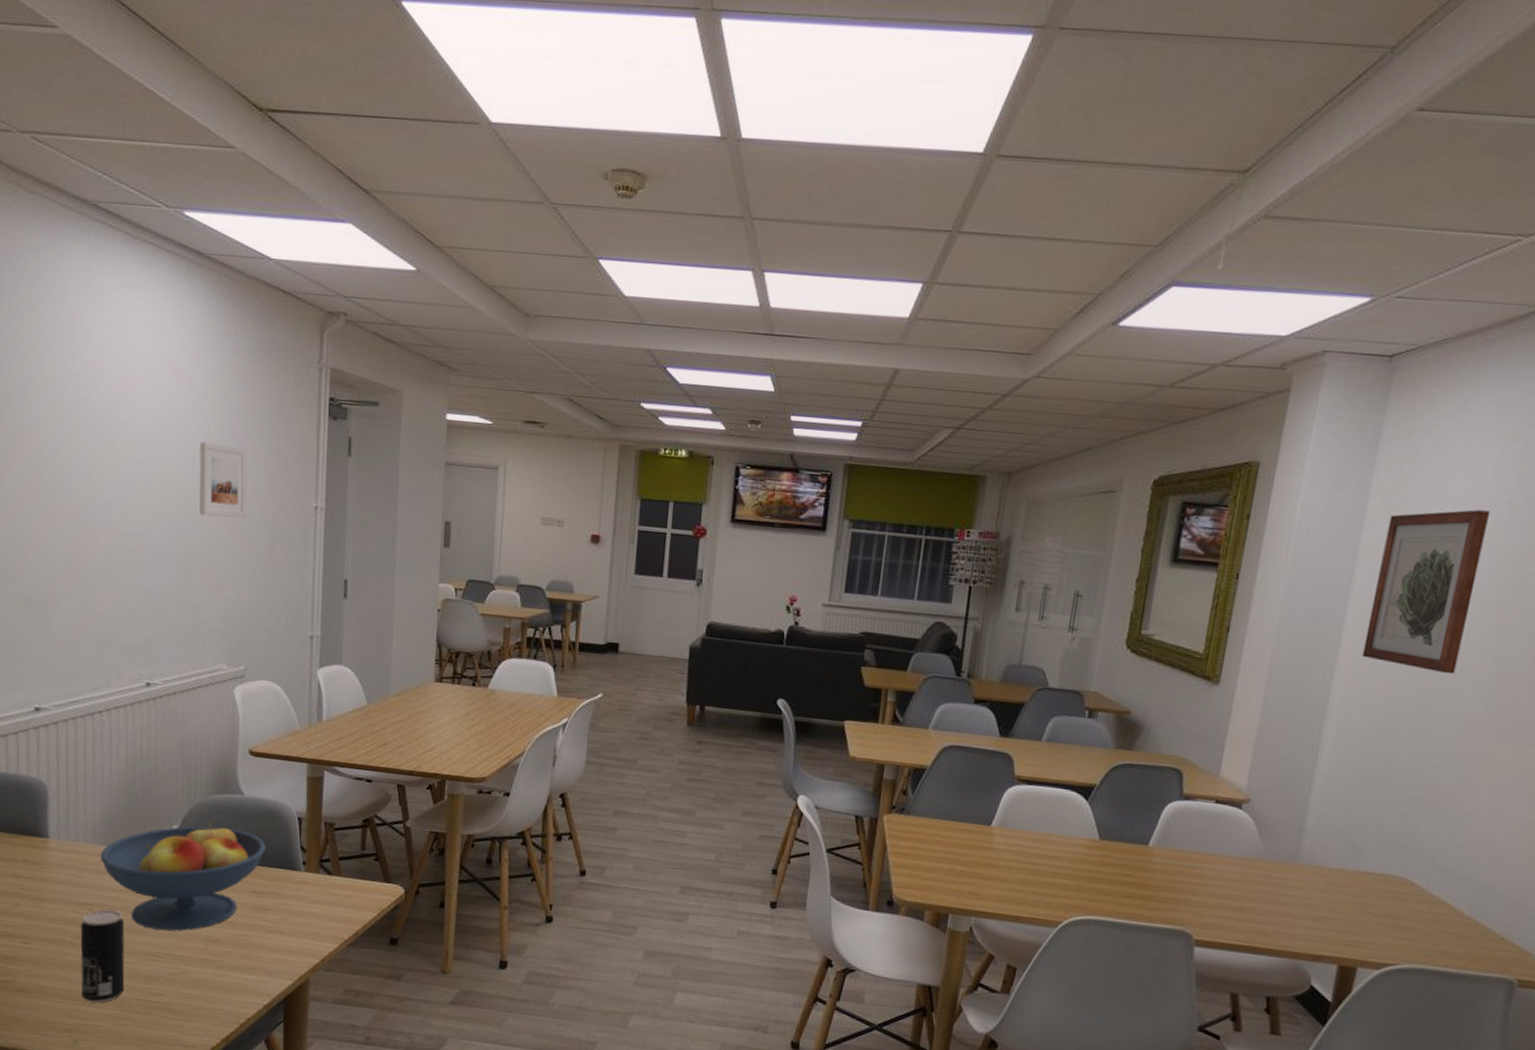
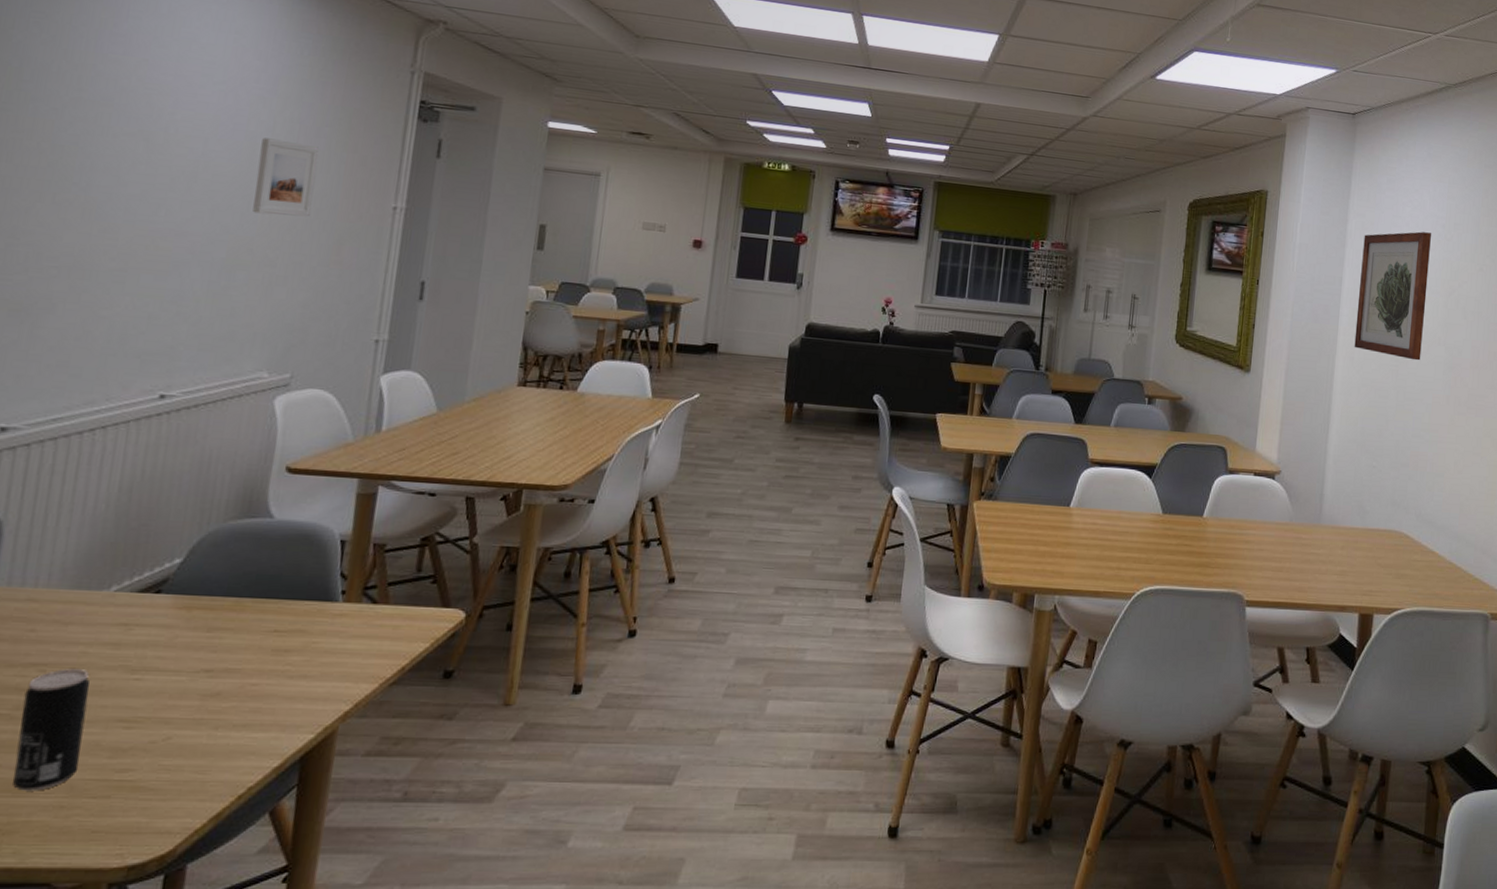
fruit bowl: present [100,821,266,931] -> none [66,551,296,689]

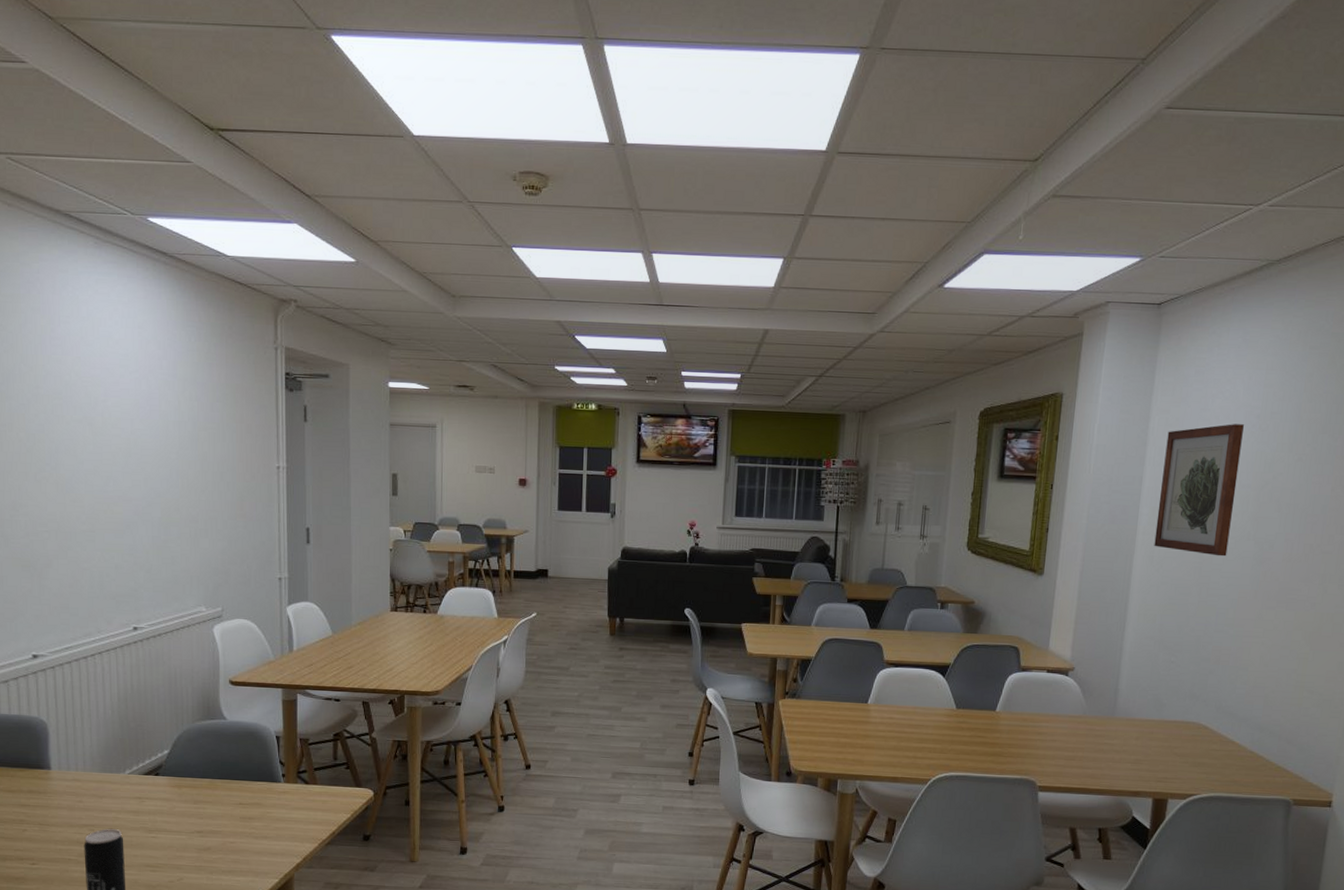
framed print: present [253,137,319,217] -> none [172,415,216,480]

